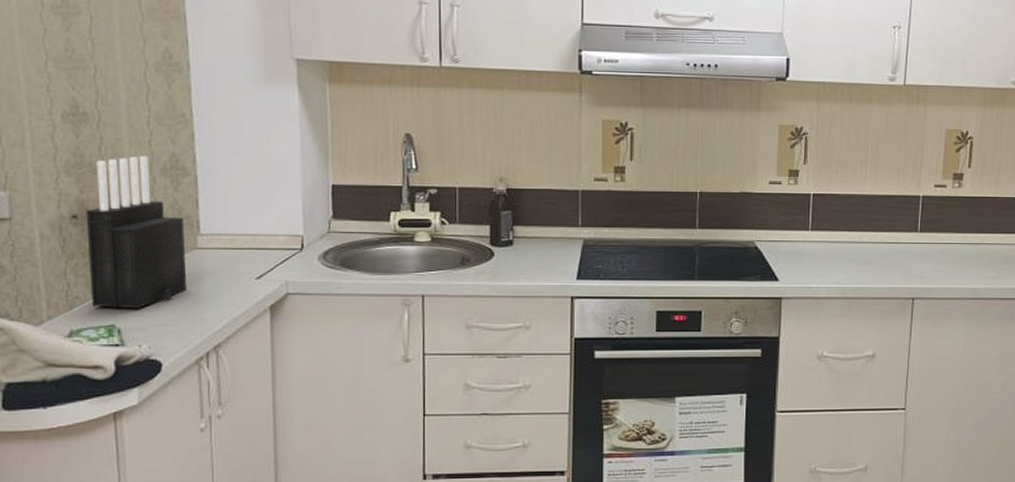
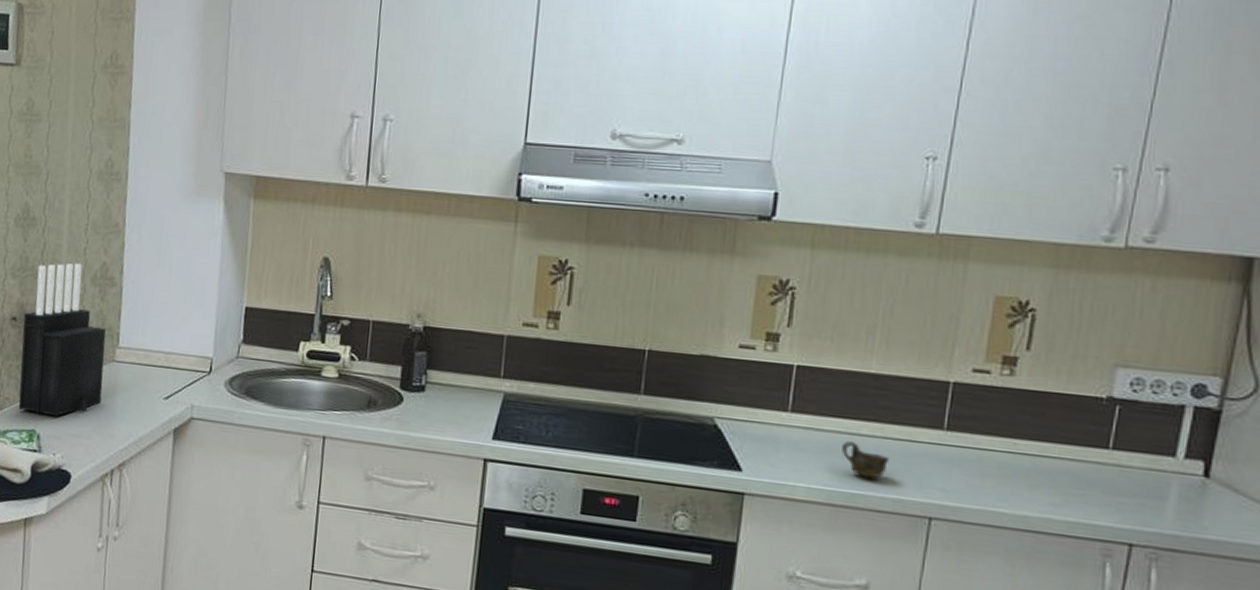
cup: none [849,248,883,274] -> present [842,441,890,479]

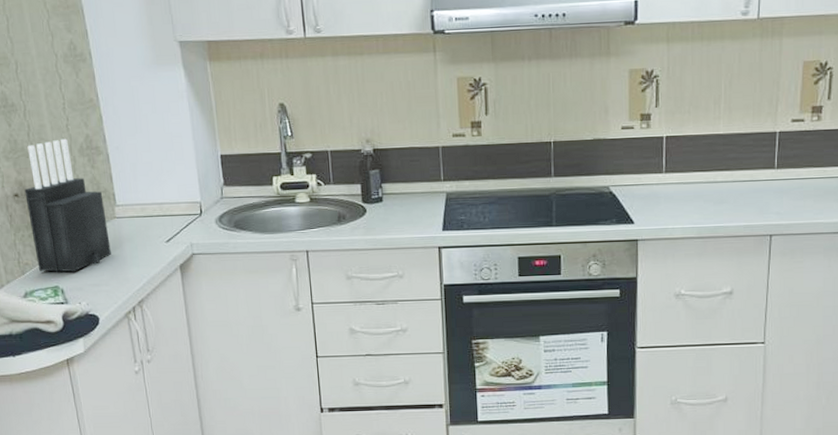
cup: present [842,441,890,479] -> none [704,188,739,213]

